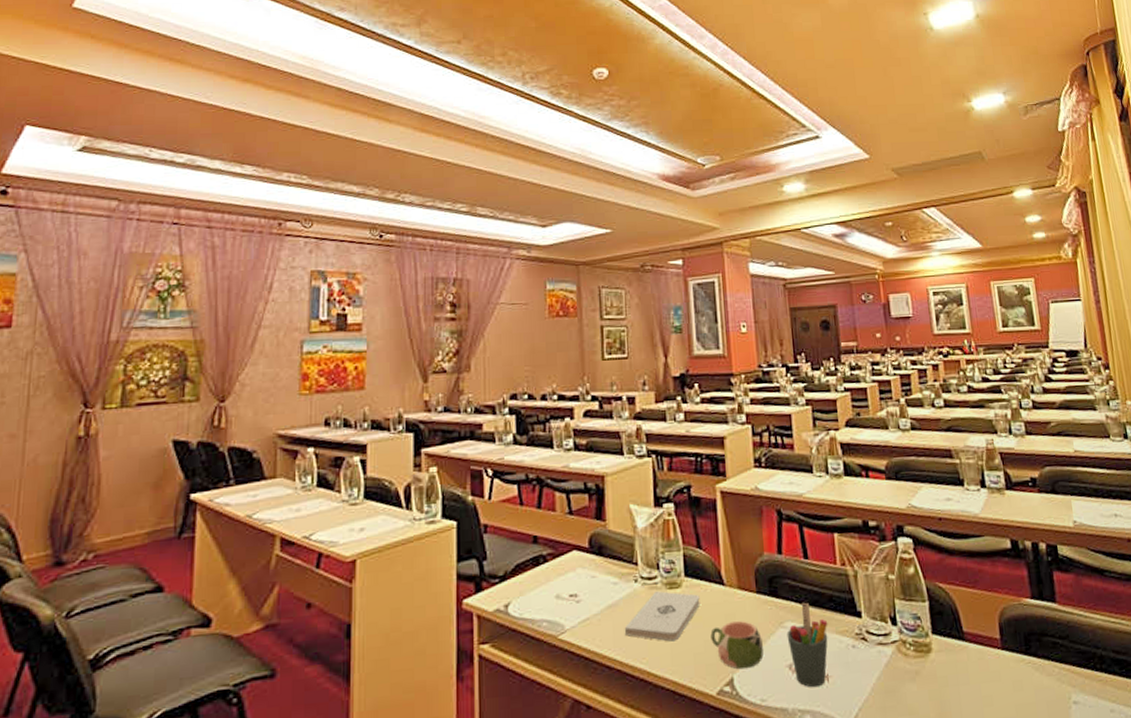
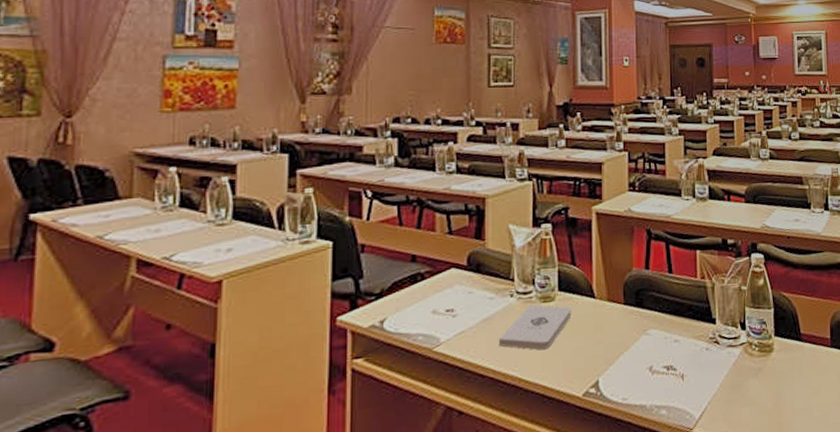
mug: present [710,621,764,670] -> none [580,329,628,373]
pen holder: present [786,602,828,688] -> none [649,311,686,386]

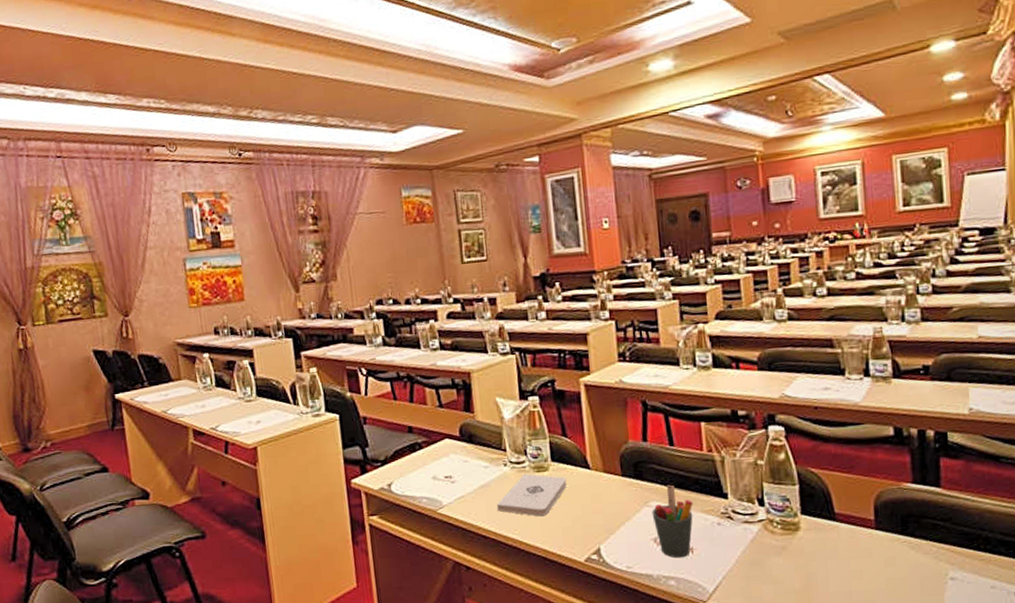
pen holder: none [649,311,686,386] -> present [651,484,693,558]

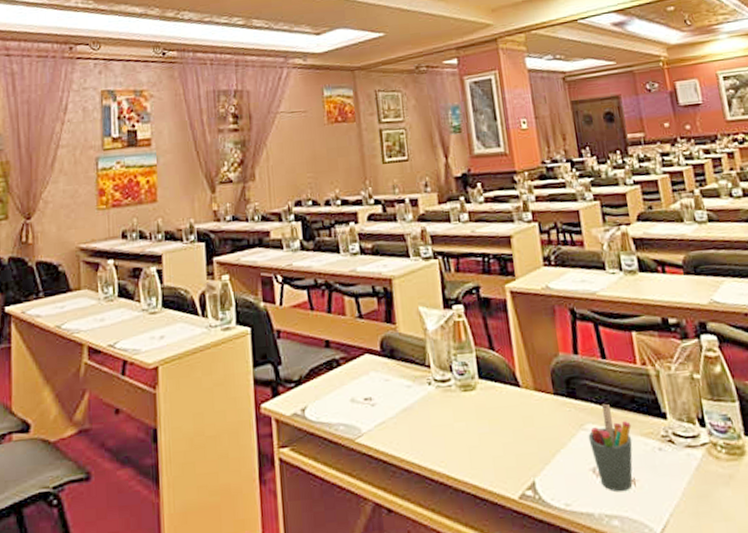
notepad: present [496,474,567,517] -> none [420,394,496,445]

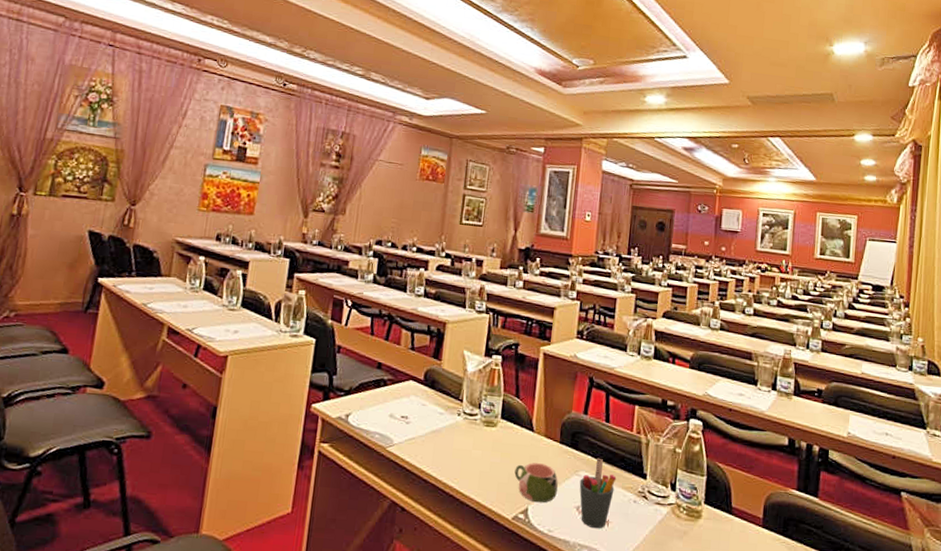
mug: none [508,423,566,473] -> present [514,463,558,503]

